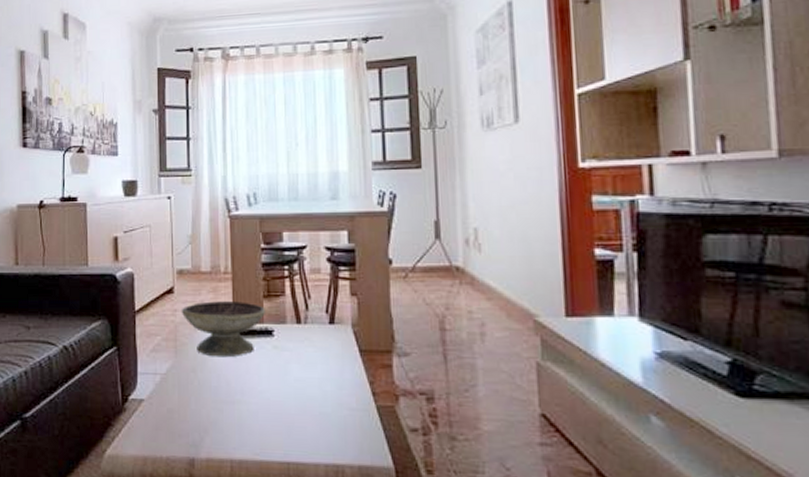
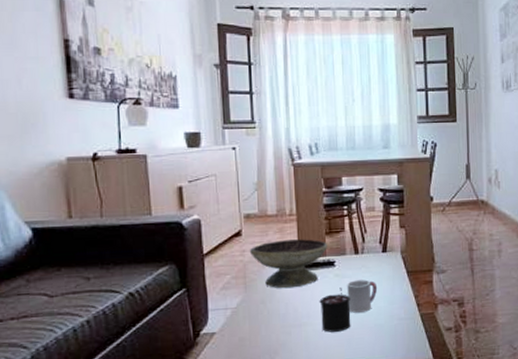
candle: none [255,362,291,416] -> present [319,287,351,332]
cup: none [287,355,324,396] -> present [347,280,378,313]

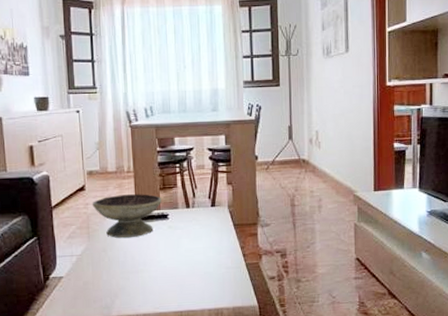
candle: present [319,287,351,332] -> none [154,238,183,279]
cup: present [347,280,378,313] -> none [179,231,207,262]

